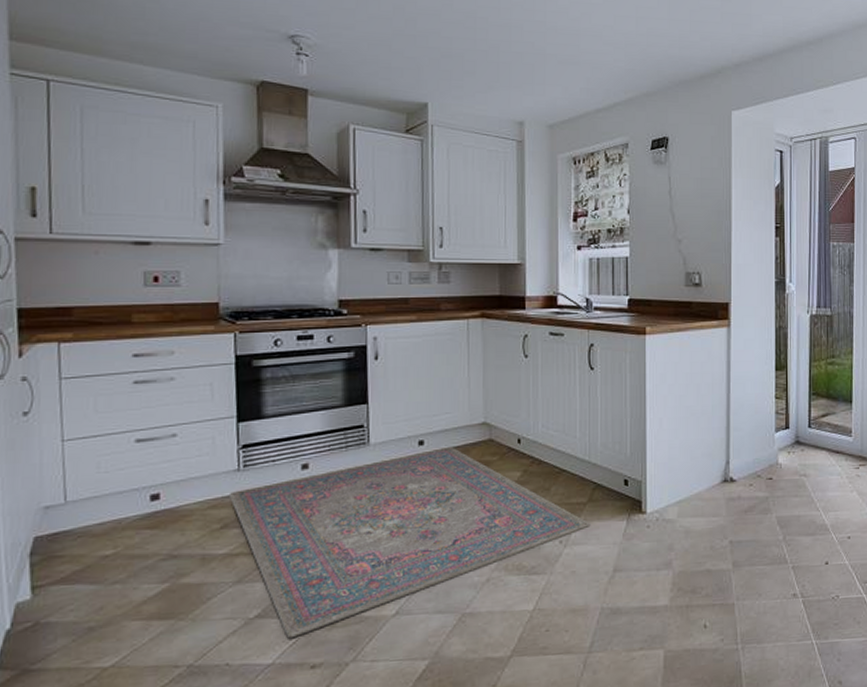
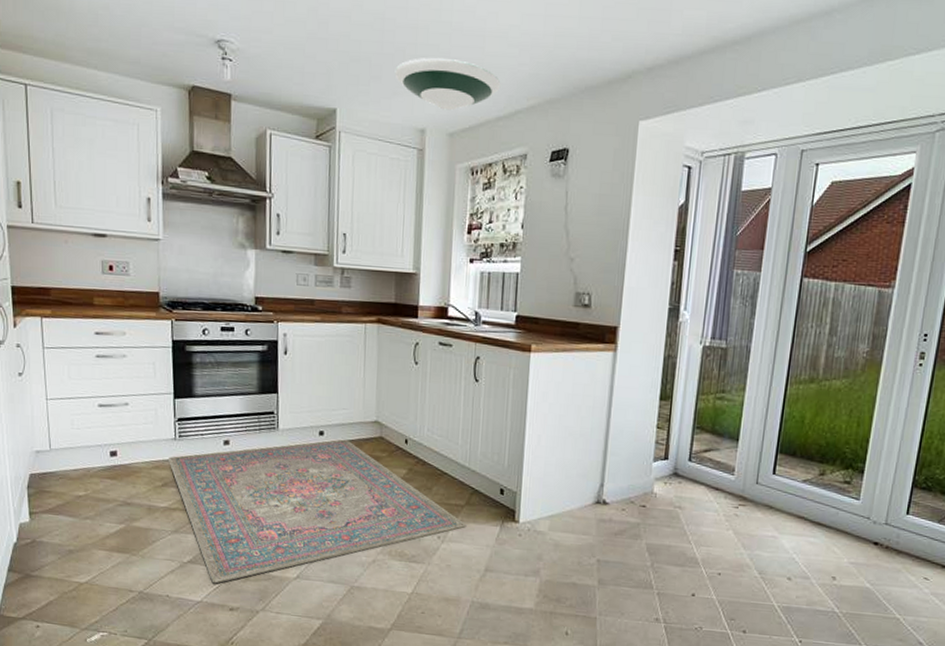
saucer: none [489,54,598,104] -> present [395,57,501,111]

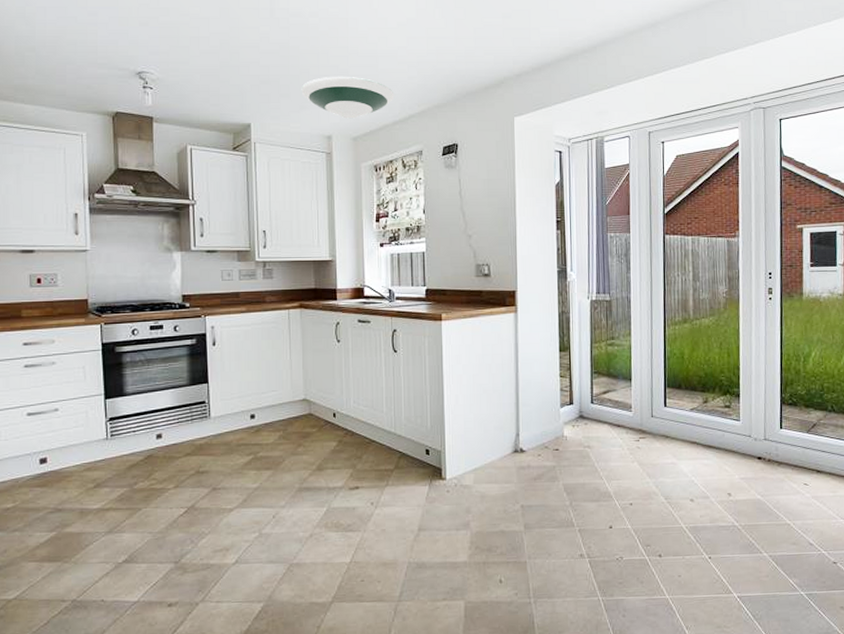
rug: present [169,439,467,584] -> none [101,419,398,581]

